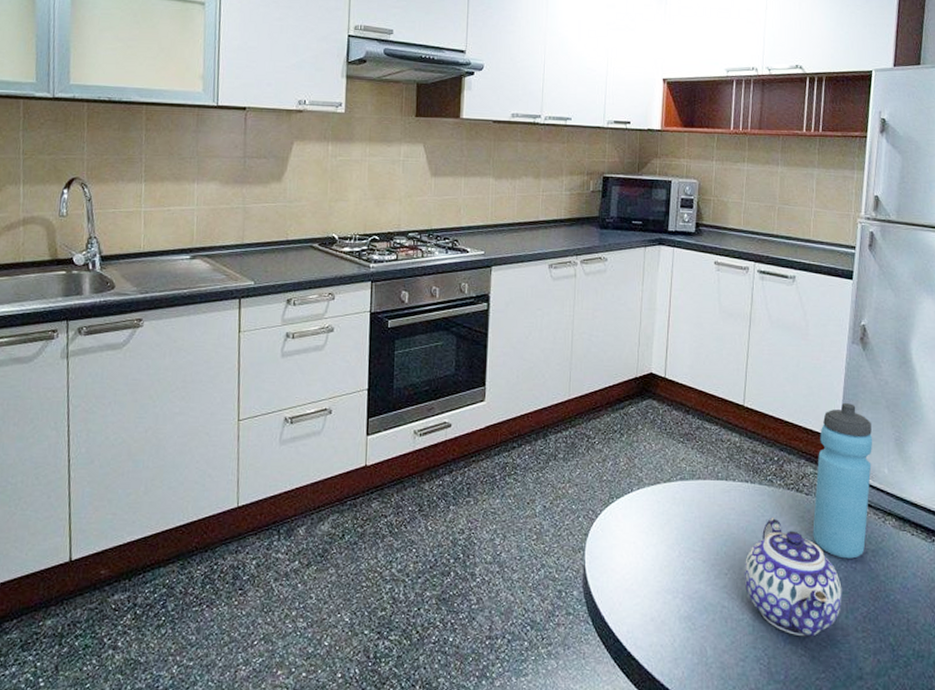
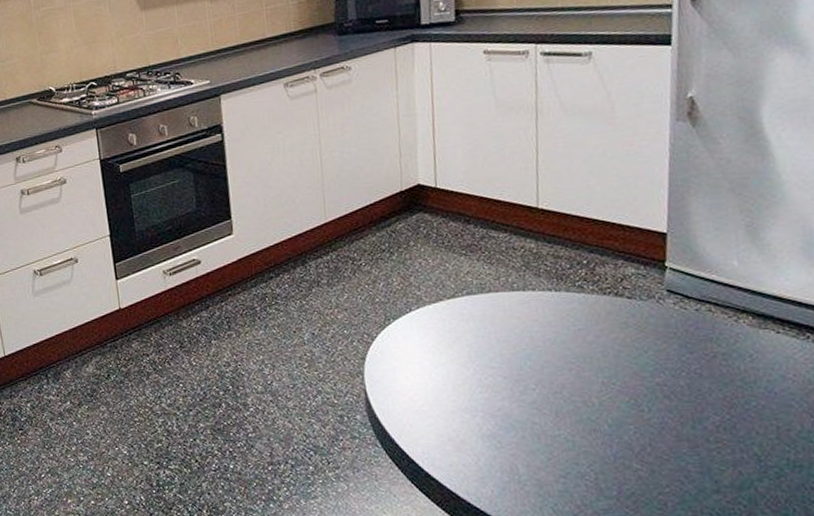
teapot: present [744,517,842,637] -> none [555,325,686,450]
water bottle: present [812,402,873,559] -> none [640,190,715,365]

